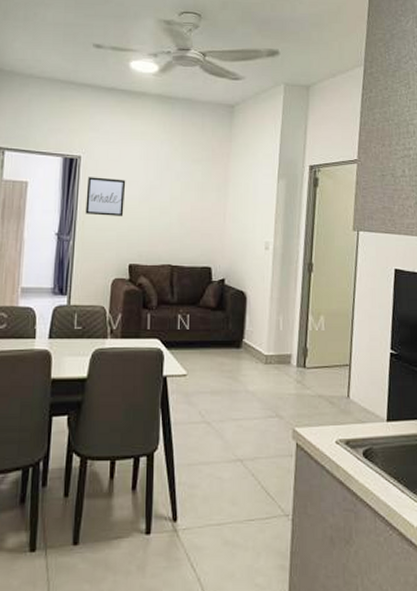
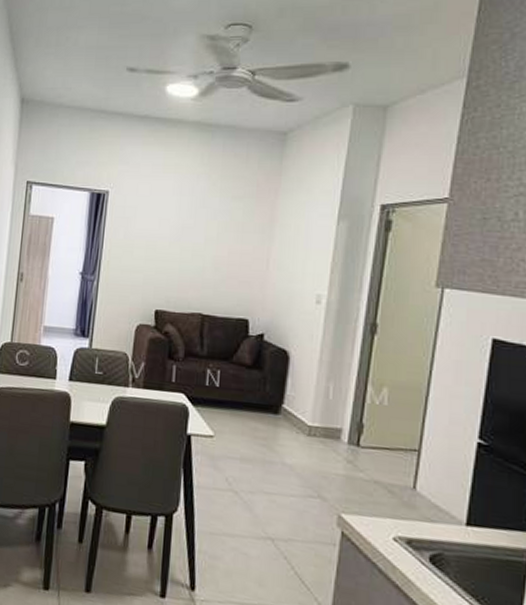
wall art: present [85,177,126,216] -> none [111,213,156,257]

